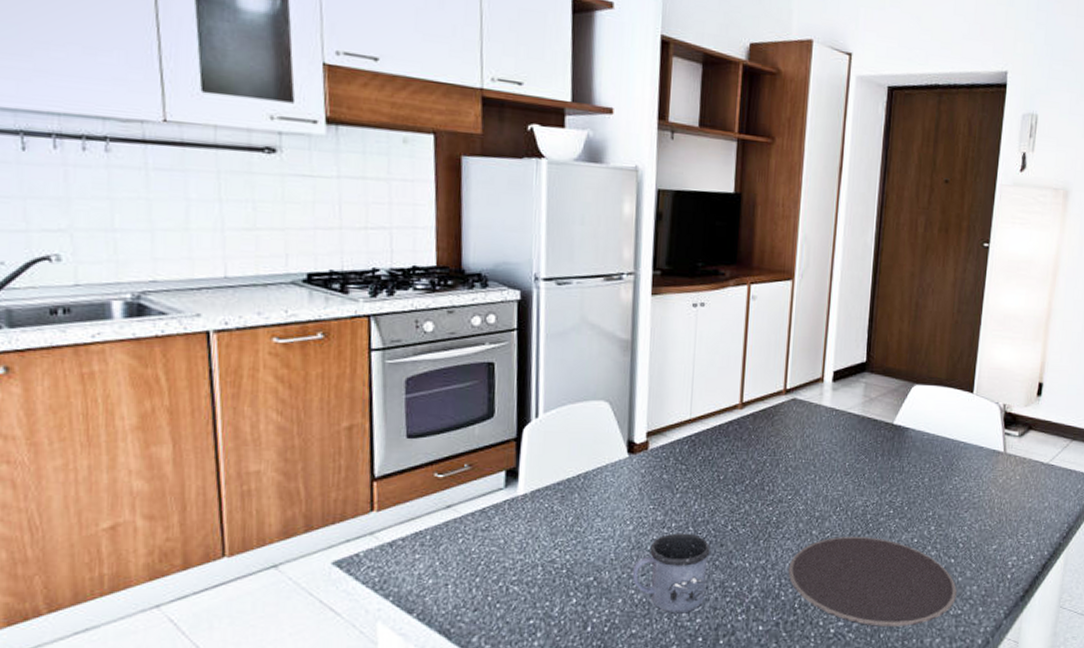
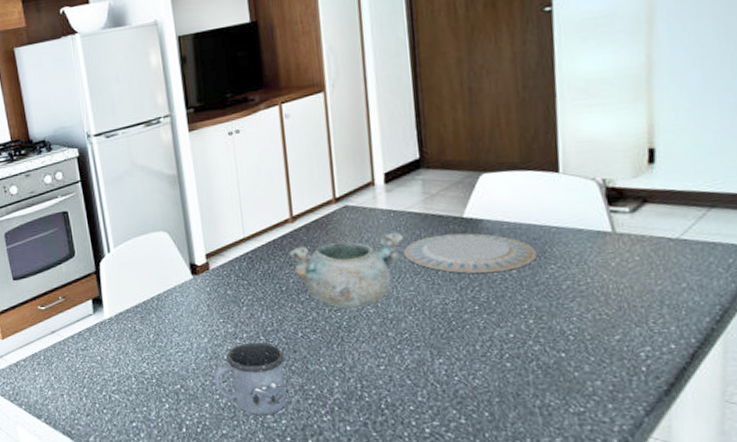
decorative bowl: none [732,429,842,504] -> present [288,230,405,309]
plate: present [788,536,957,628] -> none [368,335,575,427]
plate: none [838,438,947,480] -> present [403,233,538,274]

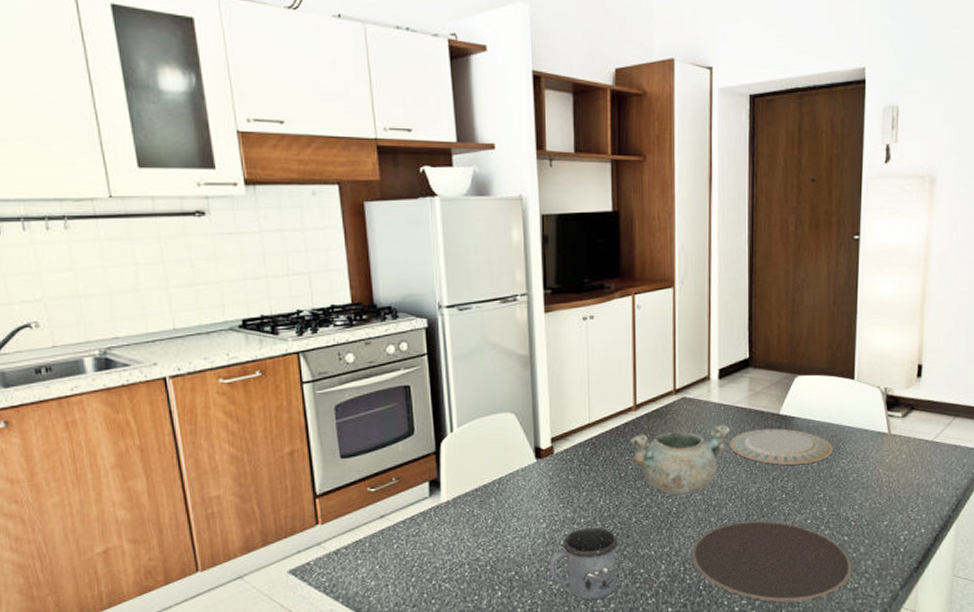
plate: none [368,335,575,427] -> present [691,520,852,603]

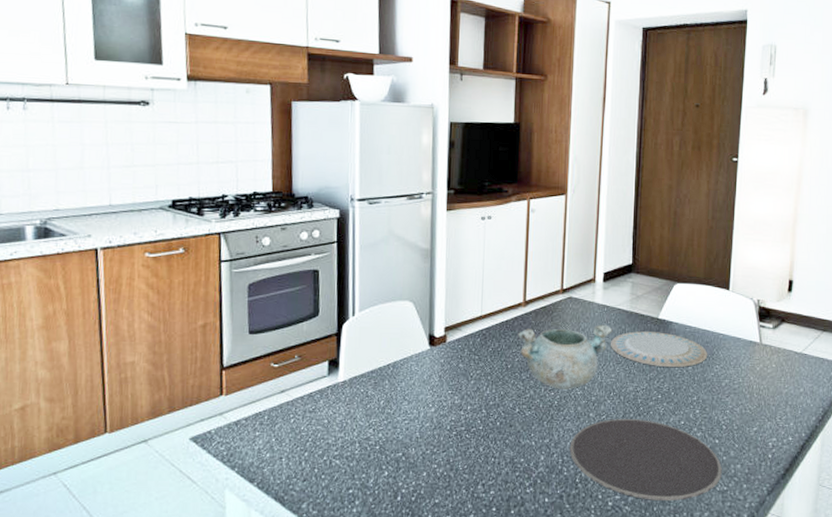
mug: present [549,527,618,601] -> none [434,414,501,486]

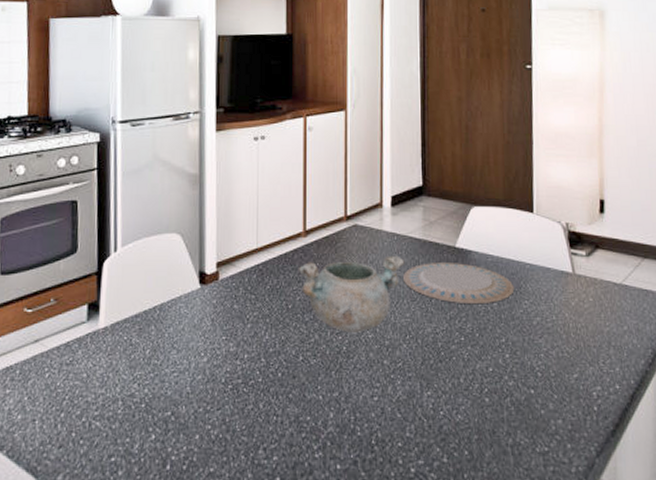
plate: present [569,418,722,502] -> none [362,365,541,467]

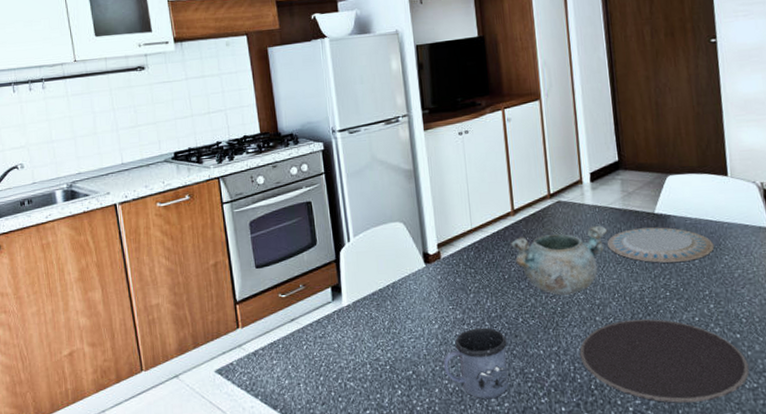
mug: none [208,364,283,451] -> present [443,327,509,400]
plate: none [362,365,541,467] -> present [579,319,749,404]

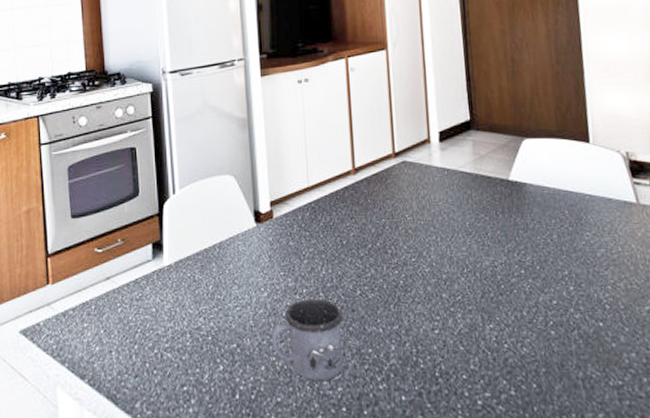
decorative bowl: present [510,224,608,296] -> none [349,189,457,267]
plate: present [579,319,749,404] -> none [423,298,614,400]
plate: present [606,227,714,263] -> none [455,196,575,237]

